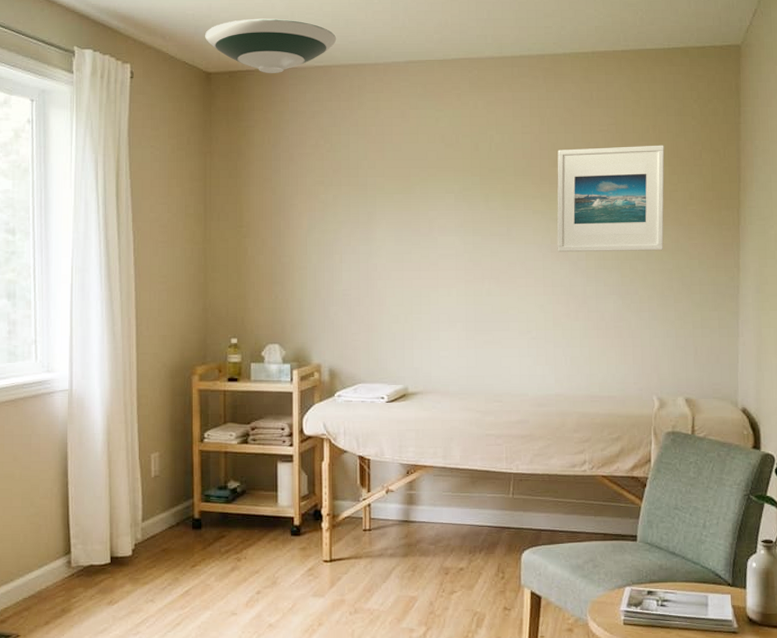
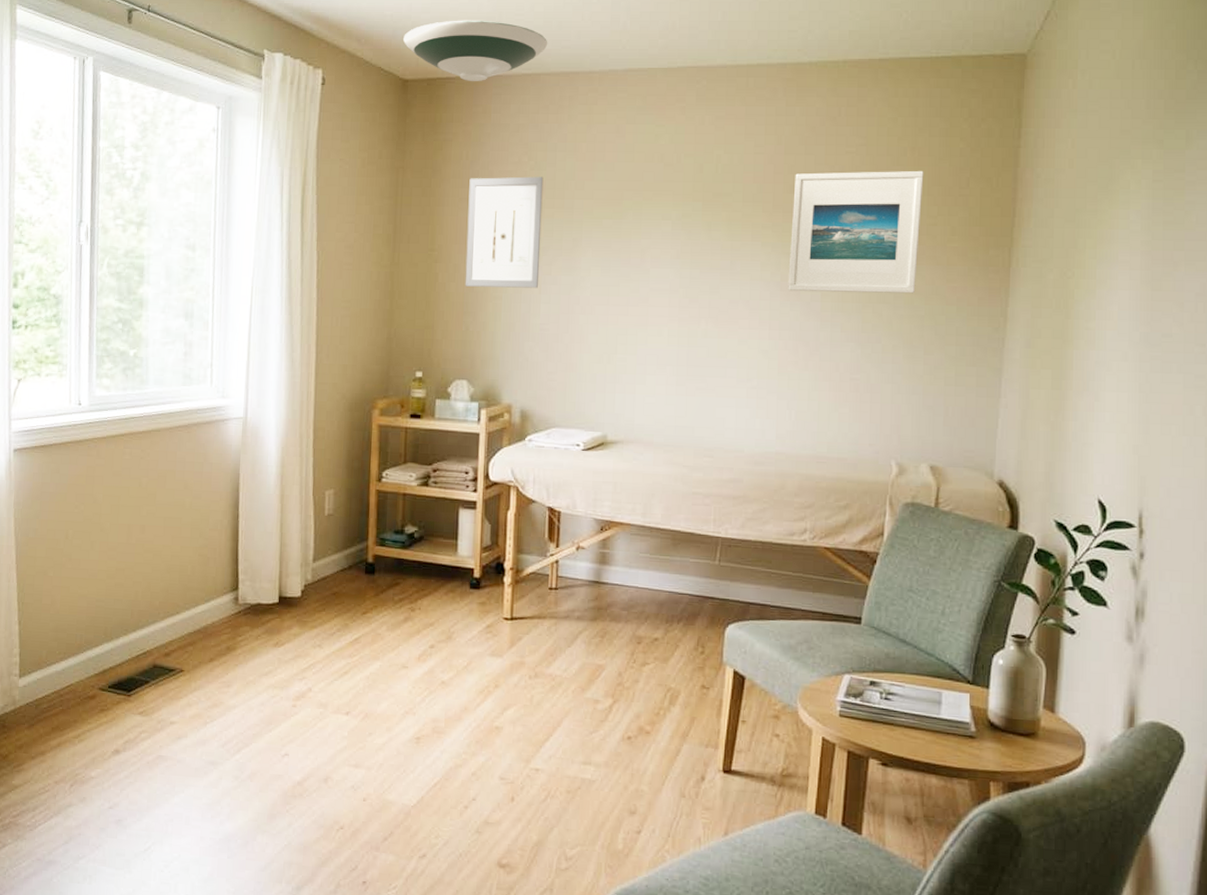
wall art: none [272,158,340,259] -> present [465,176,544,288]

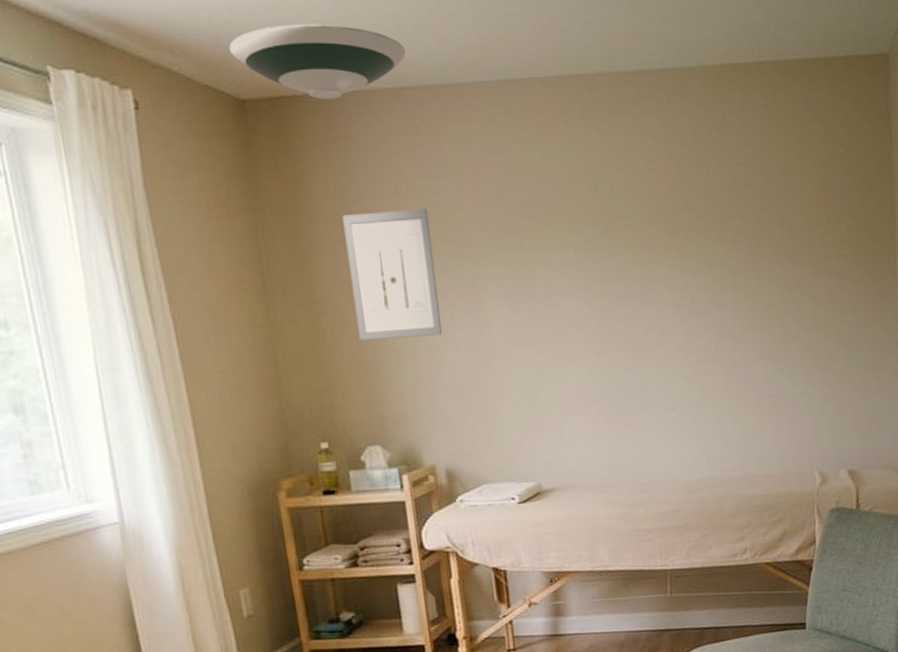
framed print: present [788,170,924,294] -> none [690,178,816,314]

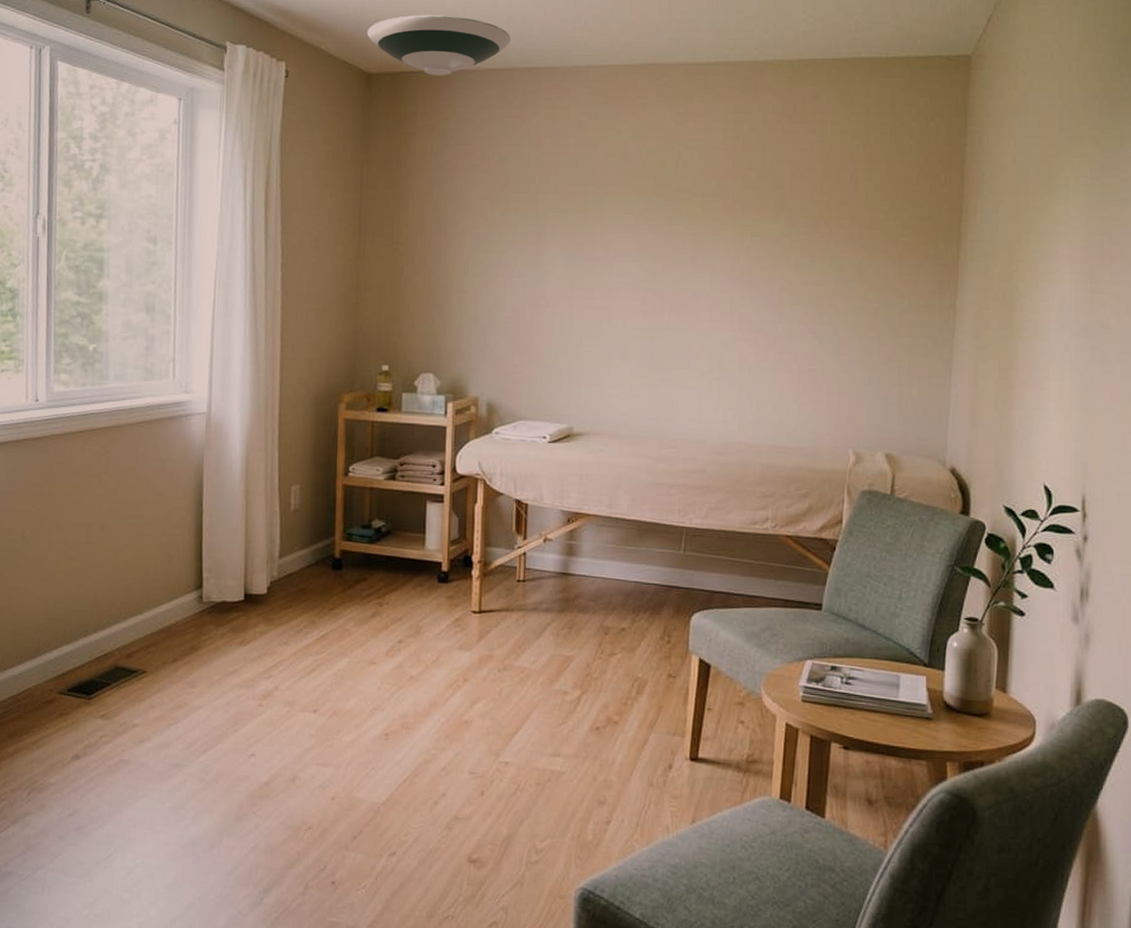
wall art: present [342,208,442,341] -> none [430,170,508,282]

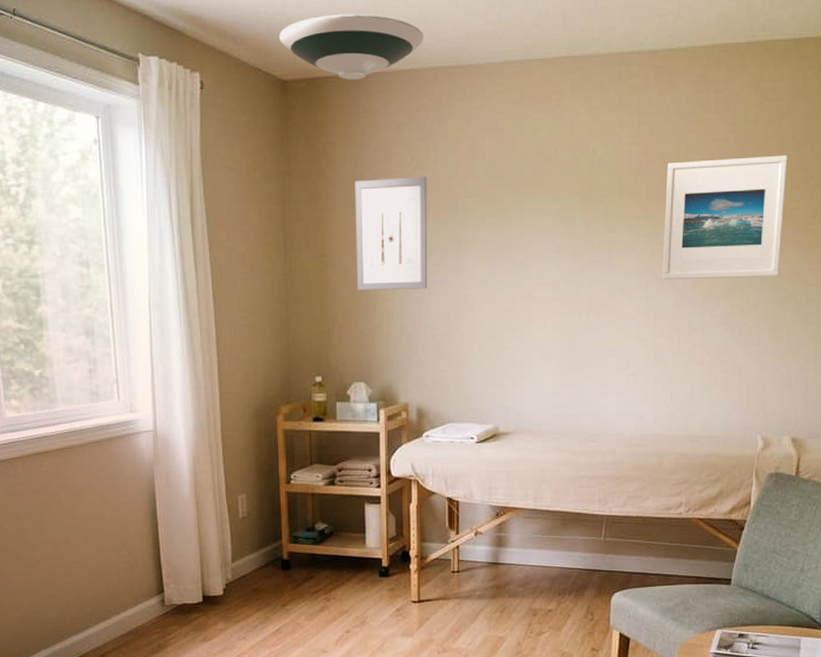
wall art: none [430,170,508,282] -> present [355,176,428,290]
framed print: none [747,167,876,287] -> present [662,155,788,280]

